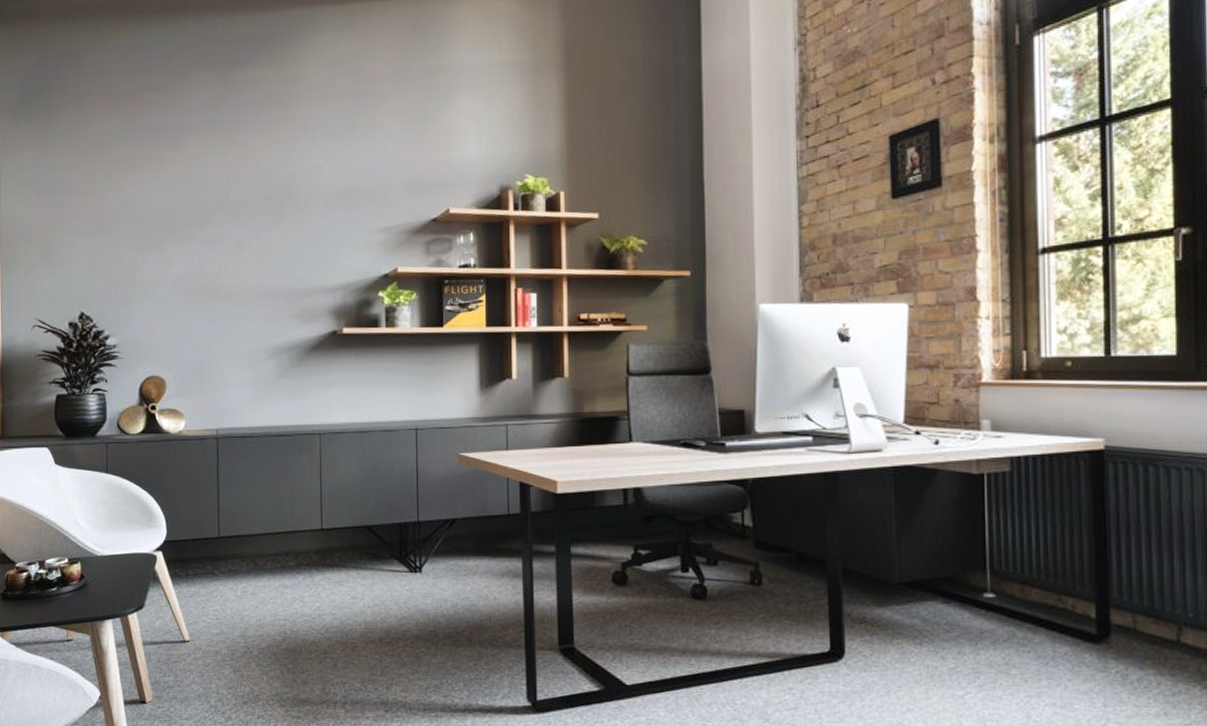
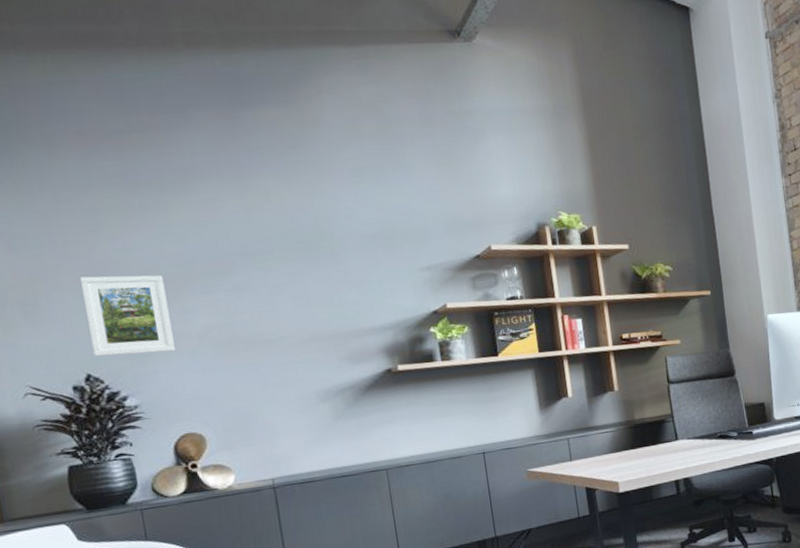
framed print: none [86,223,152,298] -> present [79,275,176,357]

